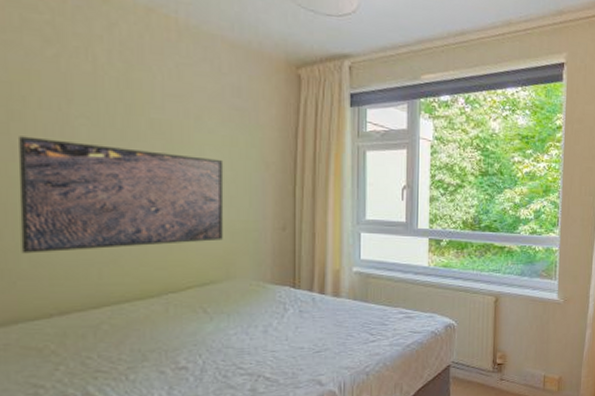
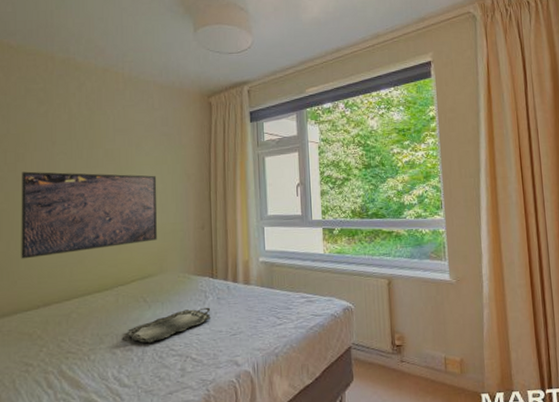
serving tray: none [173,321,291,361] -> present [122,307,211,343]

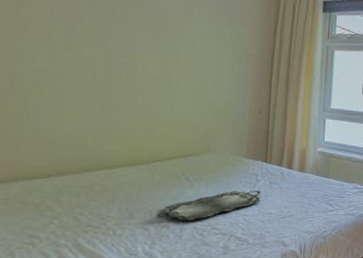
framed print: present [21,171,157,259] -> none [24,17,210,121]

